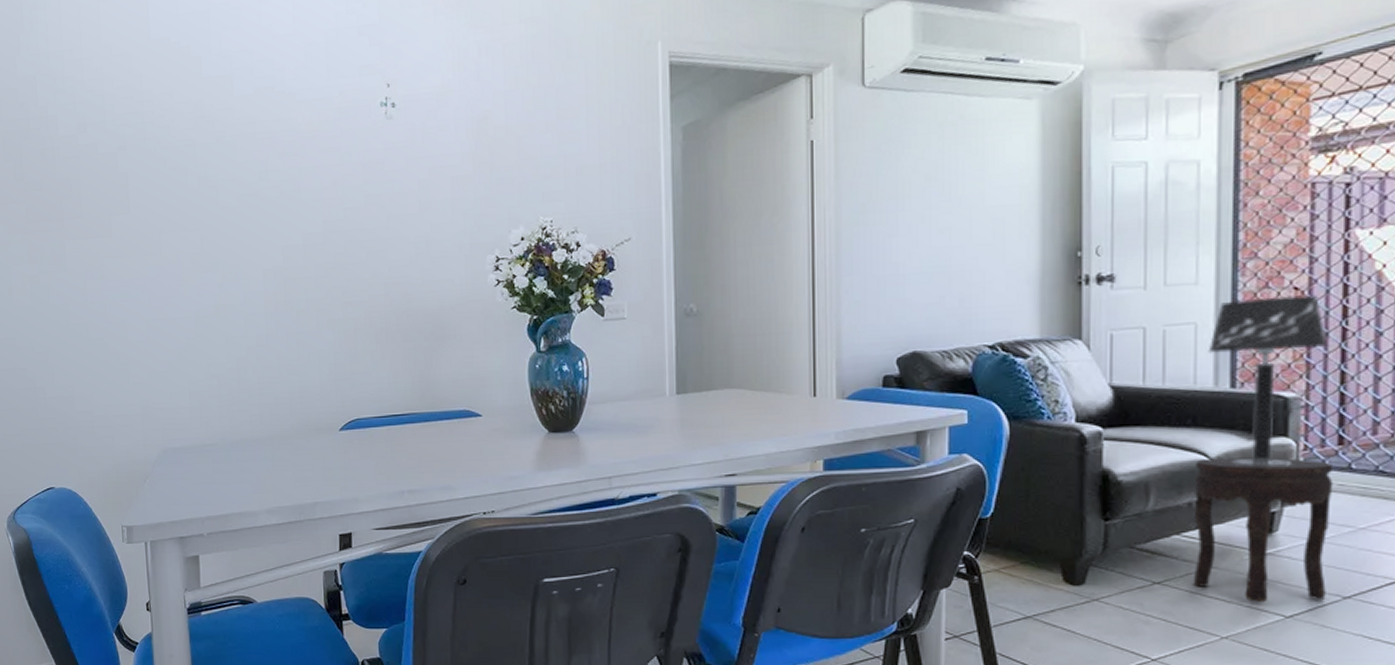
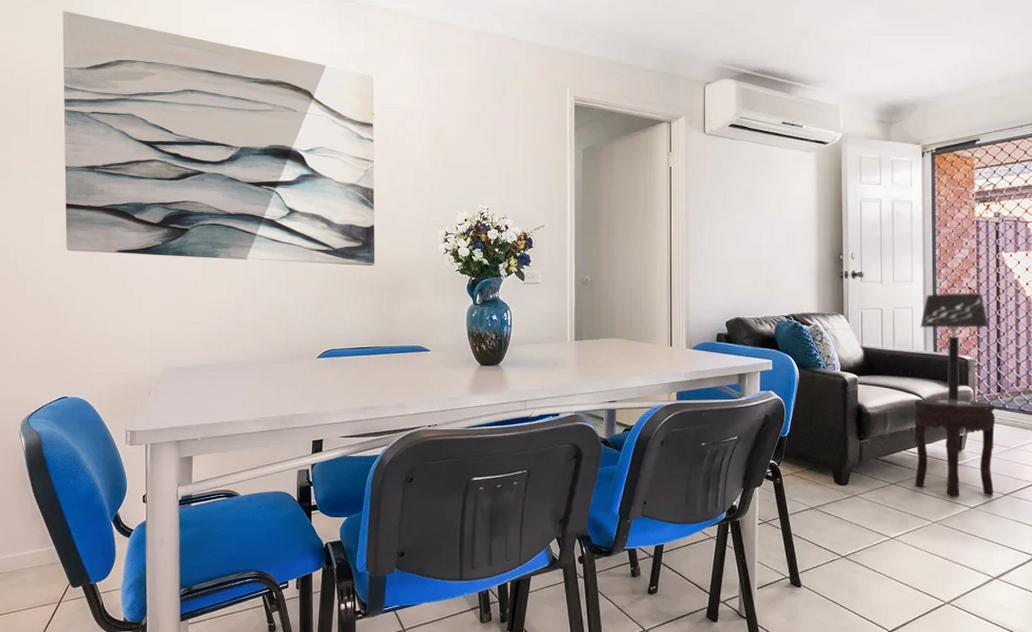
wall art: none [11,10,406,313] -> present [62,11,375,266]

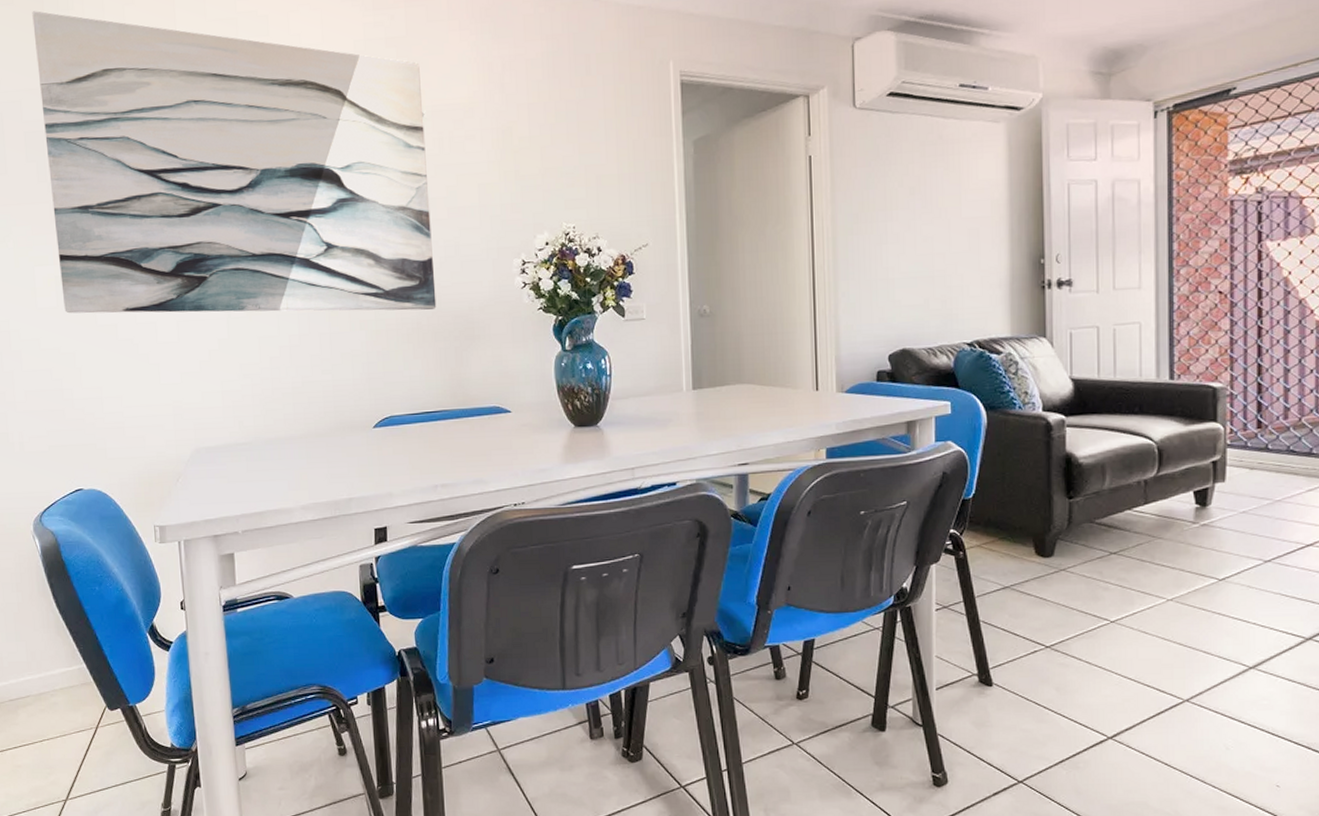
side table: present [914,399,996,498] -> none [1143,440,1254,568]
table lamp: present [920,293,990,405] -> none [1150,298,1247,448]

